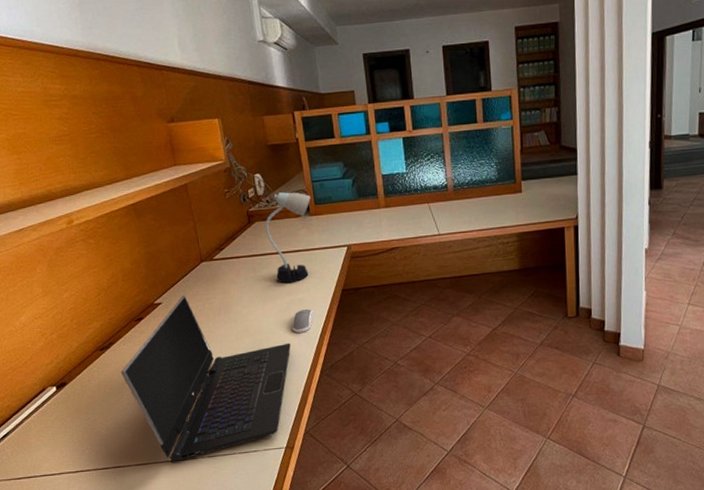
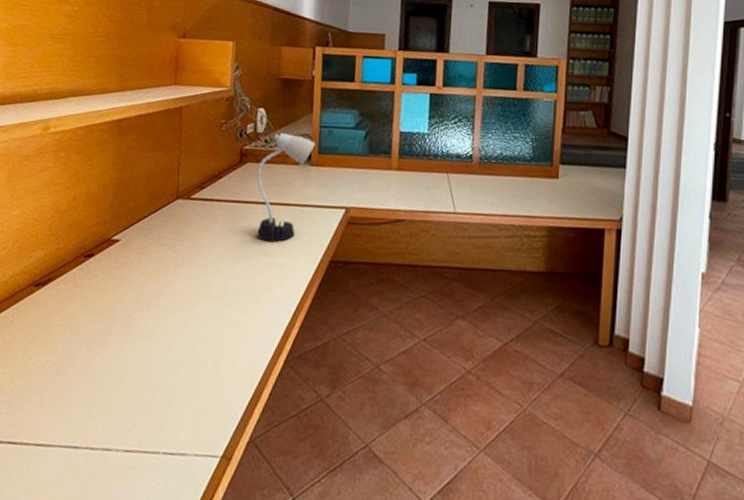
laptop computer: present [121,295,291,463] -> none [50,234,256,451]
computer mouse: present [291,309,315,333] -> none [261,276,292,306]

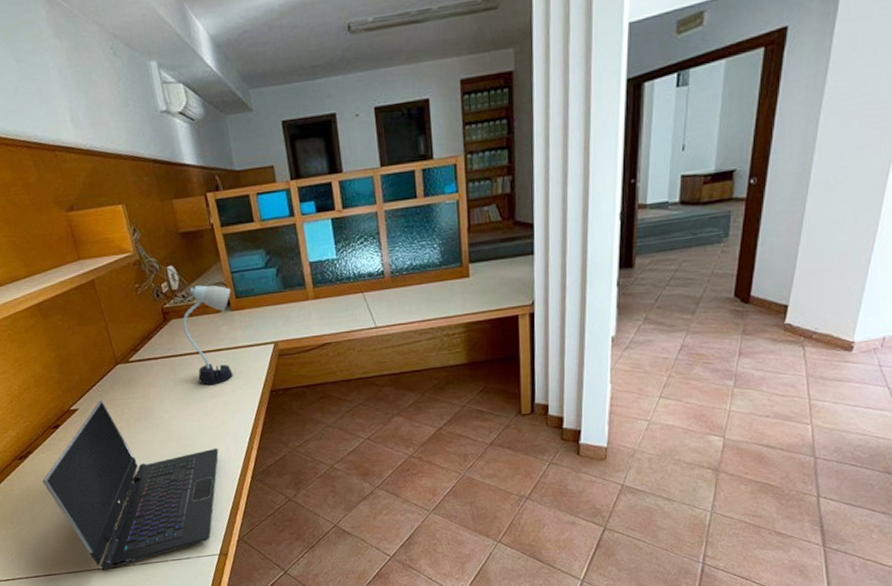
laptop computer: none [50,234,256,451] -> present [42,400,219,570]

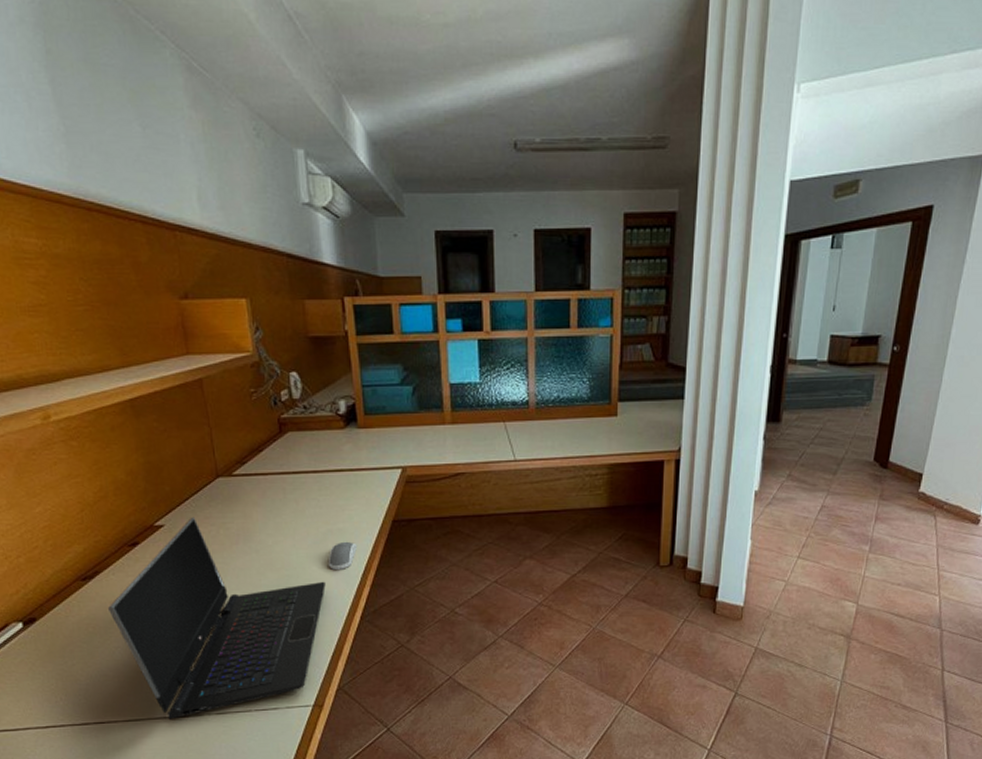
desk lamp: present [182,285,233,386] -> none [300,397,360,510]
computer mouse: none [218,411,242,437] -> present [327,541,357,570]

